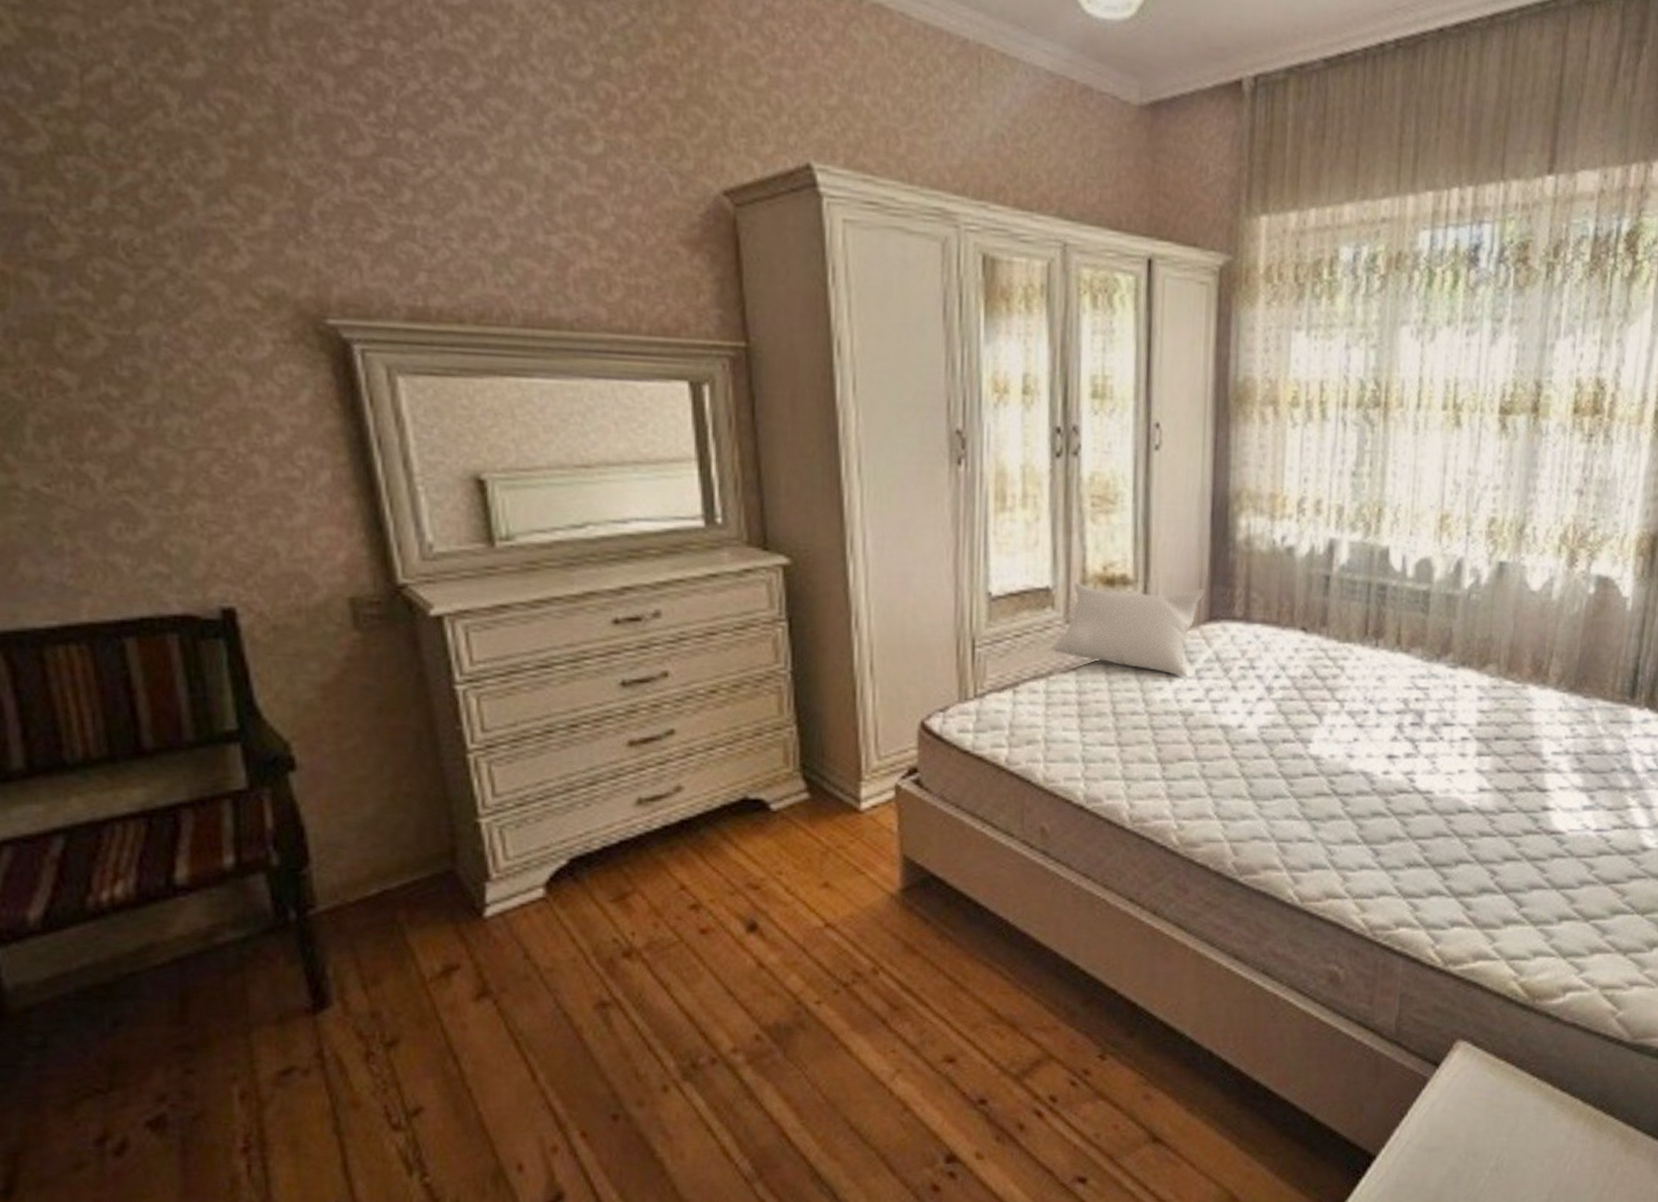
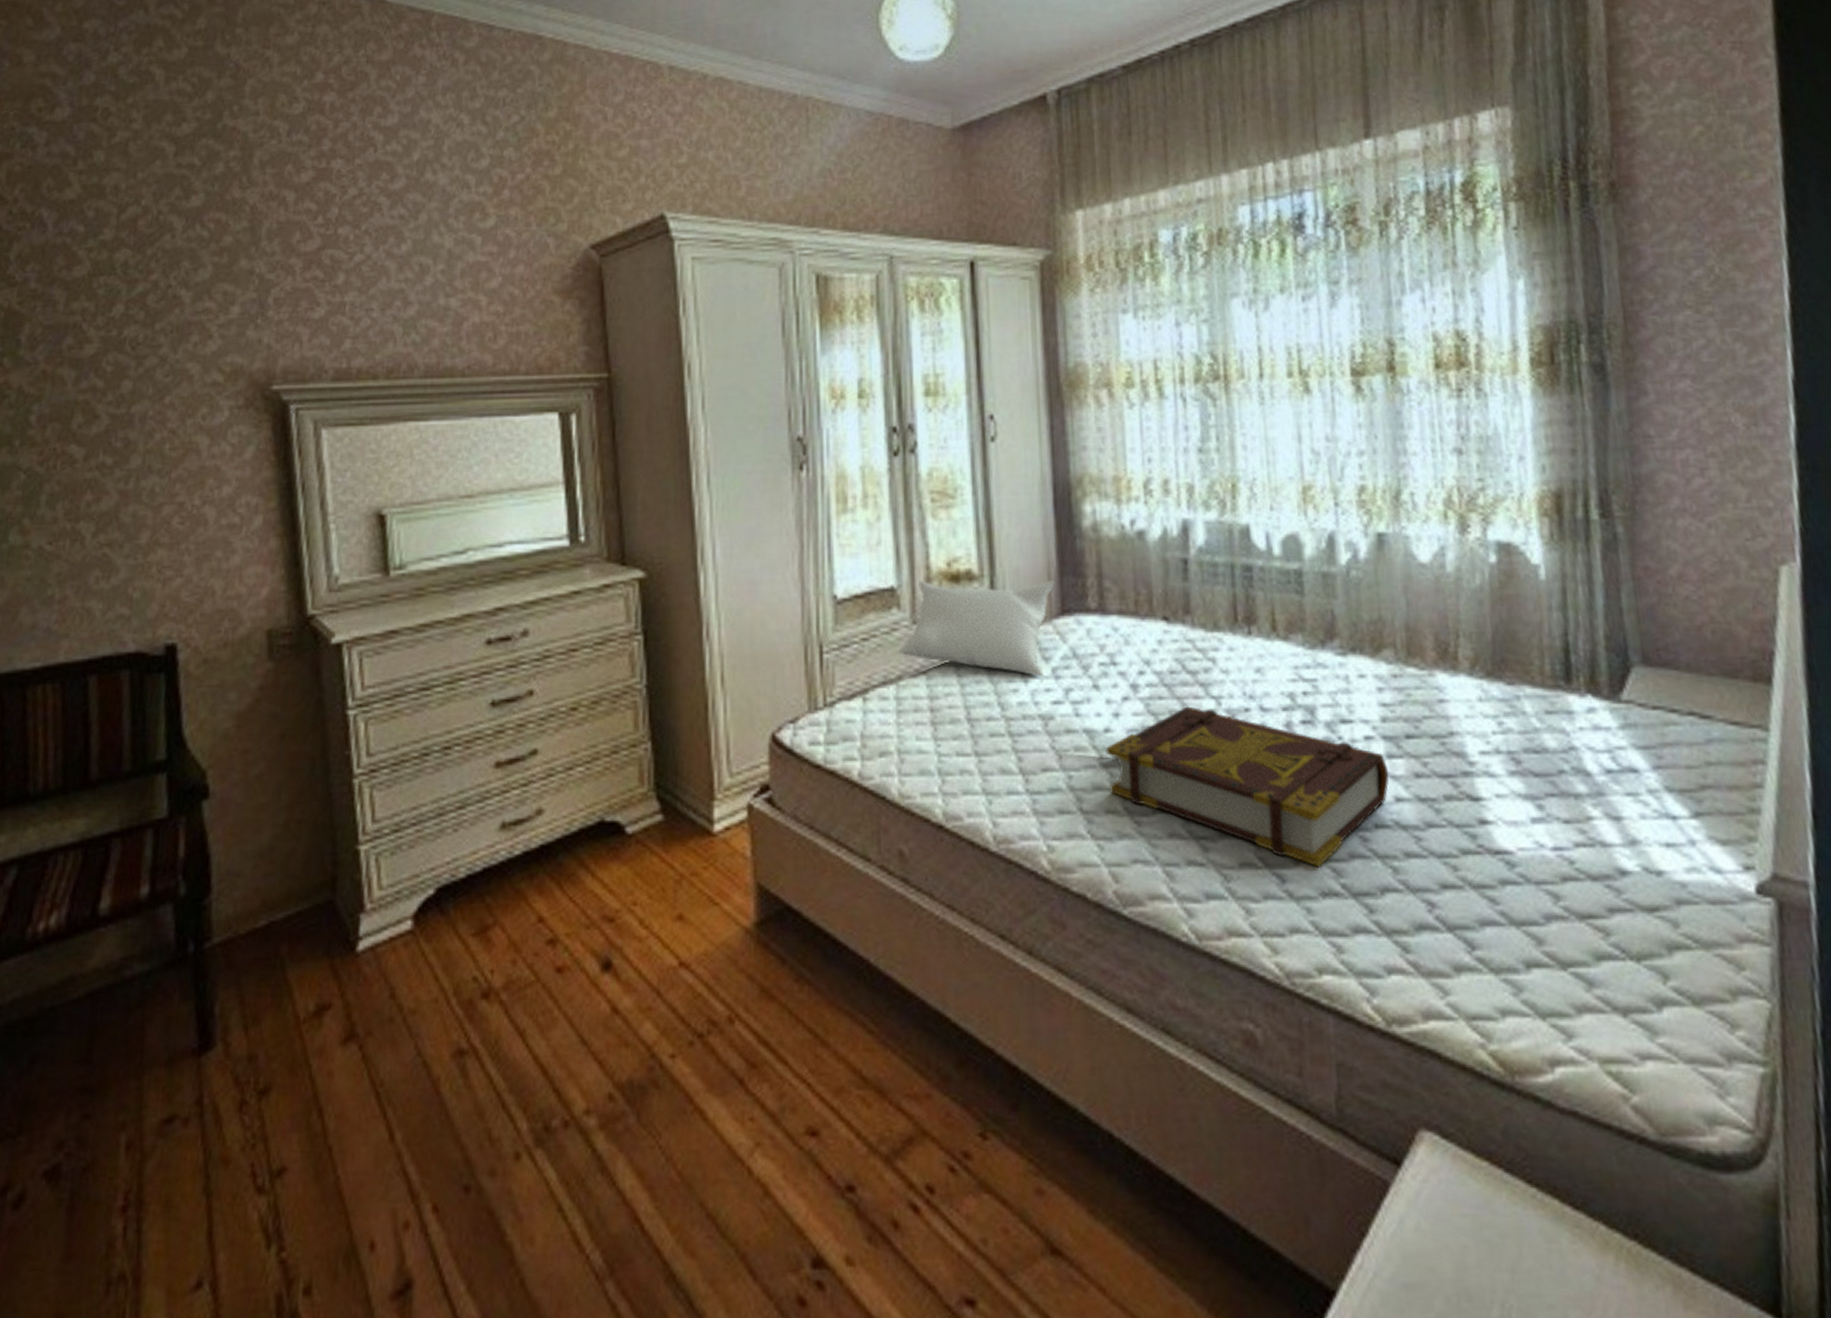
book: none [1237,707,1477,844] -> present [1106,706,1390,868]

